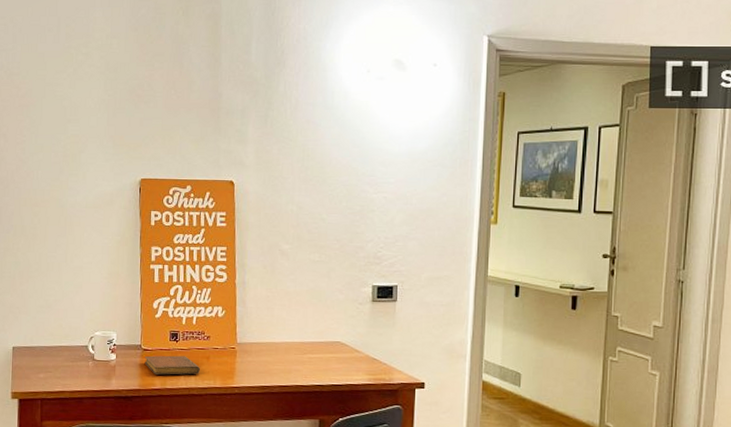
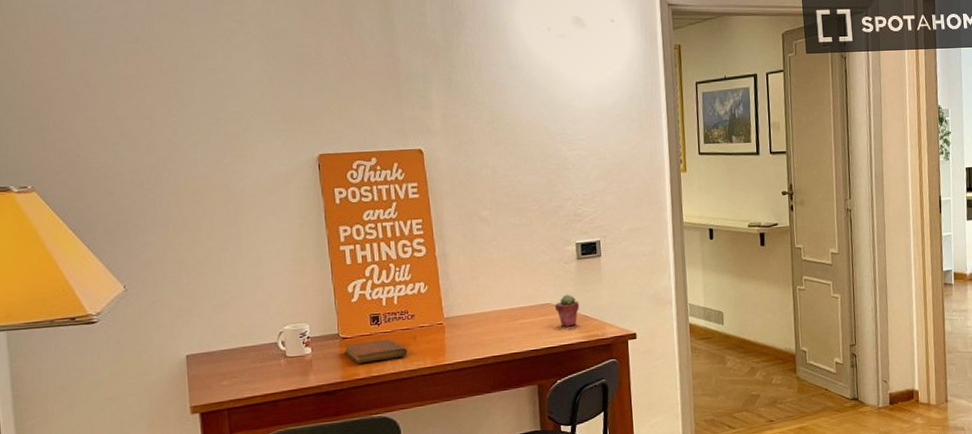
potted succulent: none [344,335,370,367] -> present [554,294,580,327]

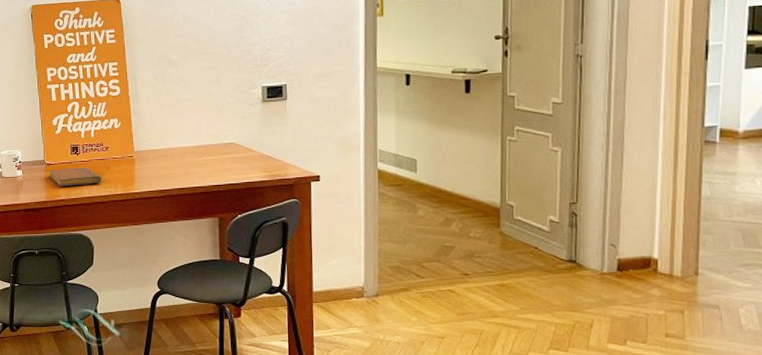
potted succulent: present [554,294,580,327] -> none [238,135,263,166]

